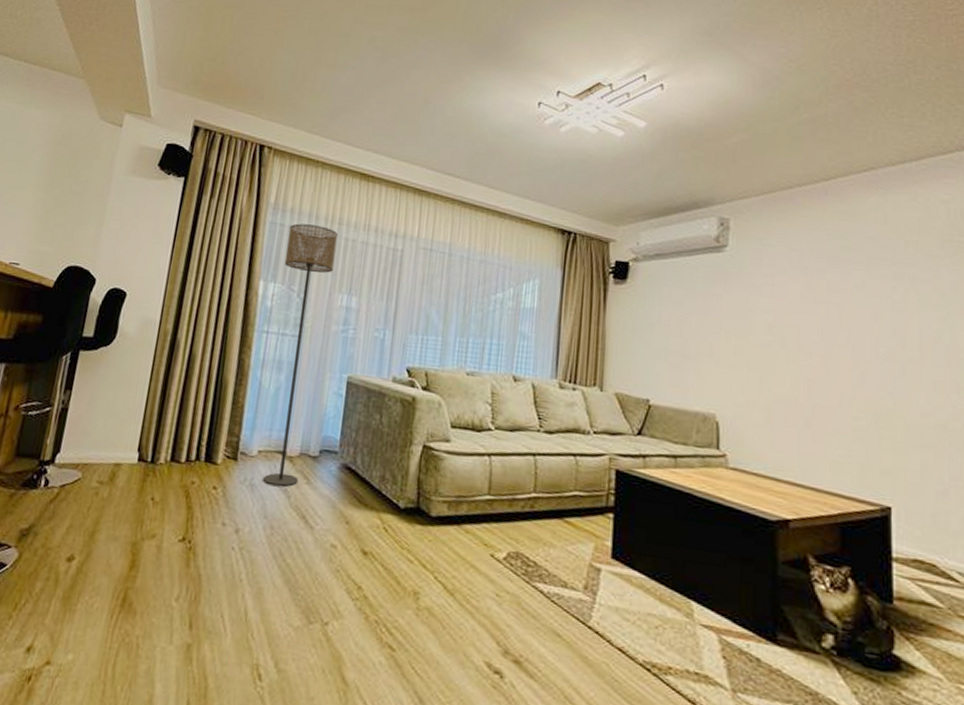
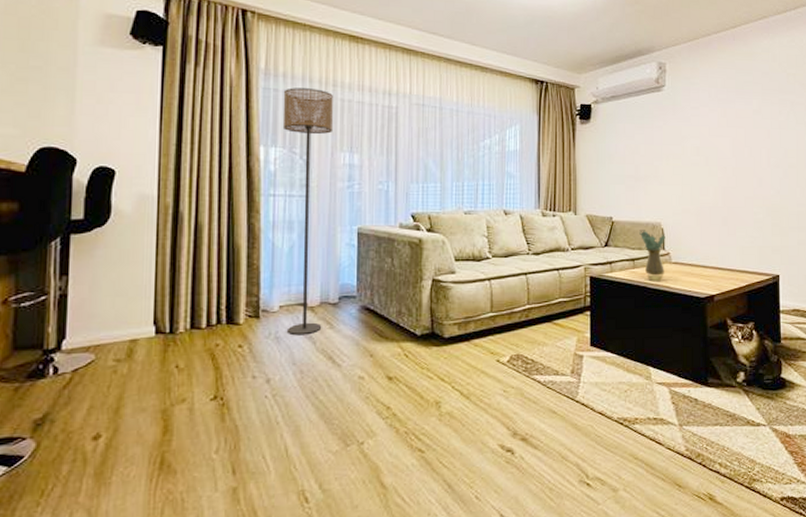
vase: none [685,420,721,491] -> present [639,230,665,282]

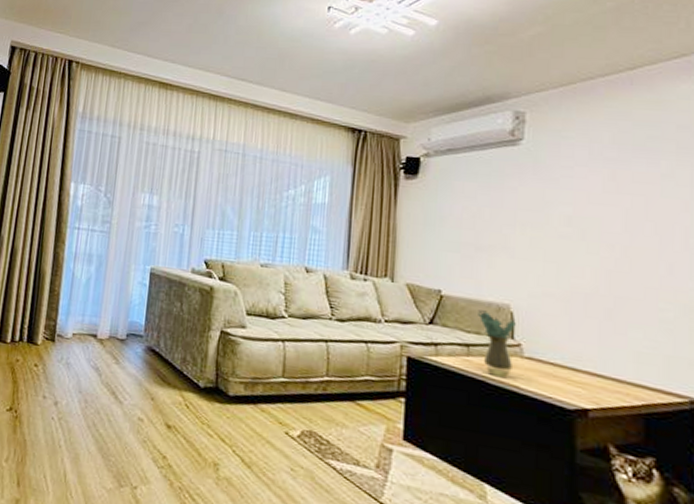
floor lamp: present [282,87,333,336] -> none [77,130,140,366]

